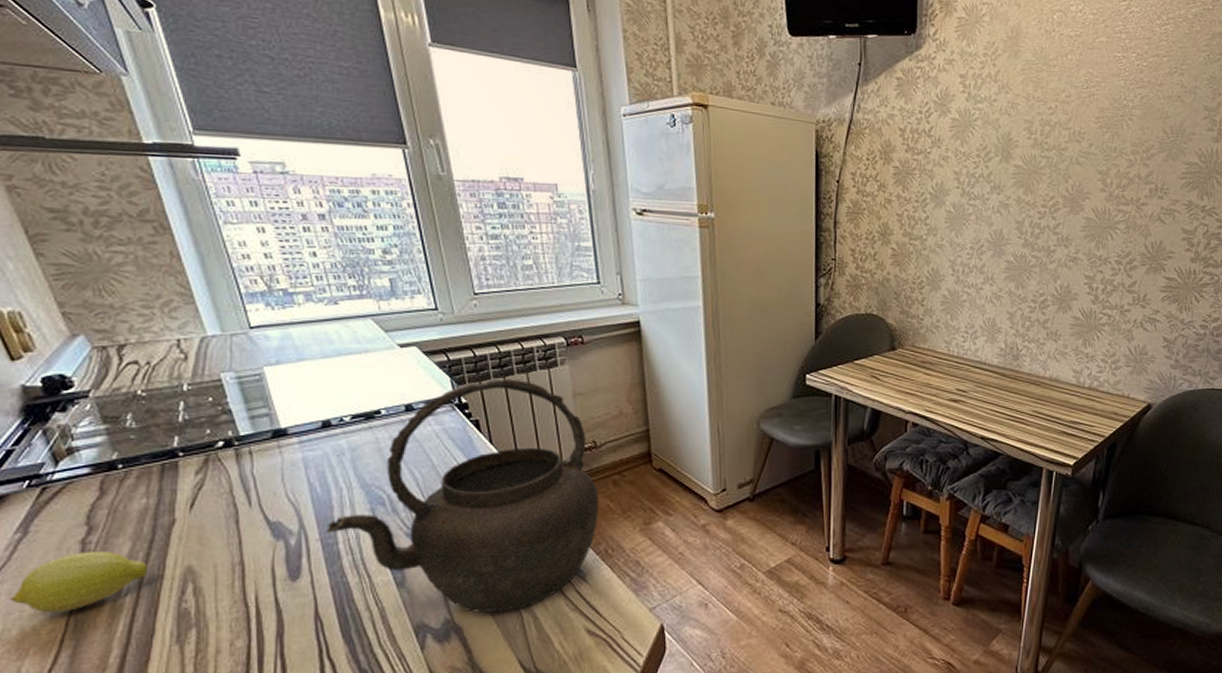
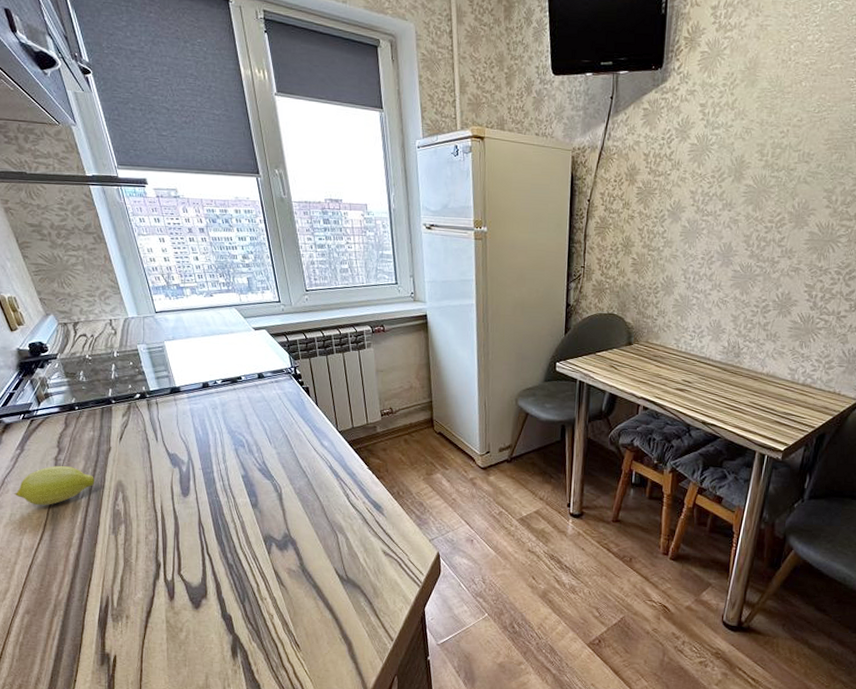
kettle: present [324,378,599,614] -> none [204,356,394,533]

